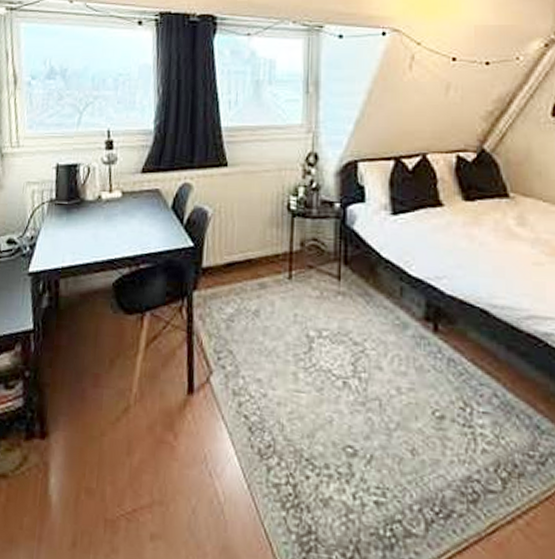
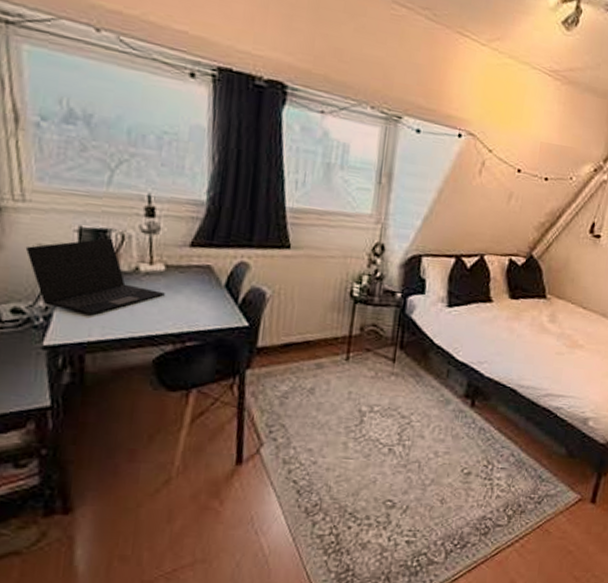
laptop: none [18,171,122,243] -> present [25,238,165,316]

